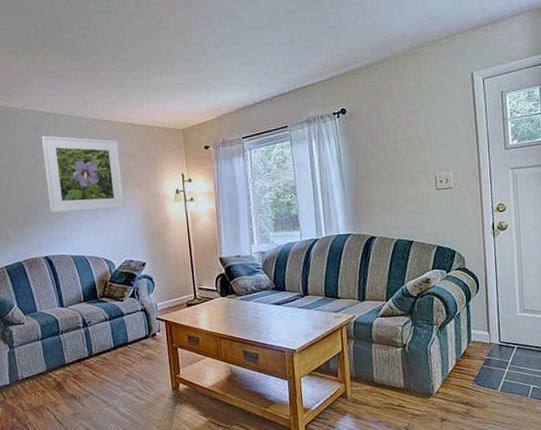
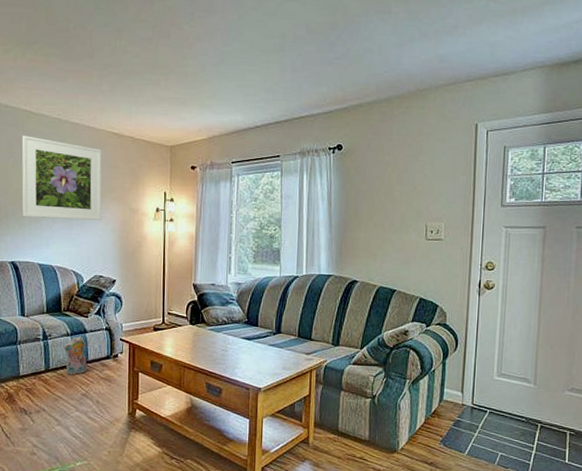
plush toy: none [103,320,128,358] -> present [63,336,87,375]

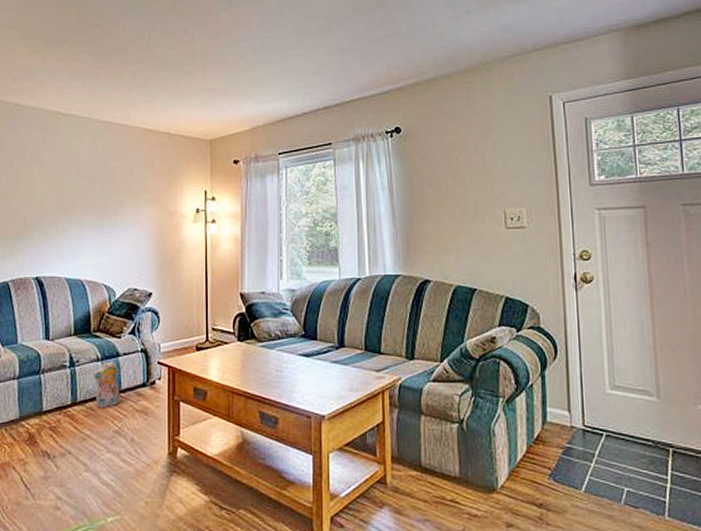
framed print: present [21,135,102,220] -> none [48,138,136,227]

